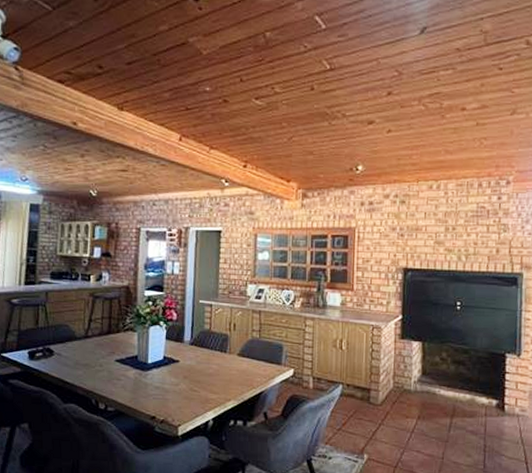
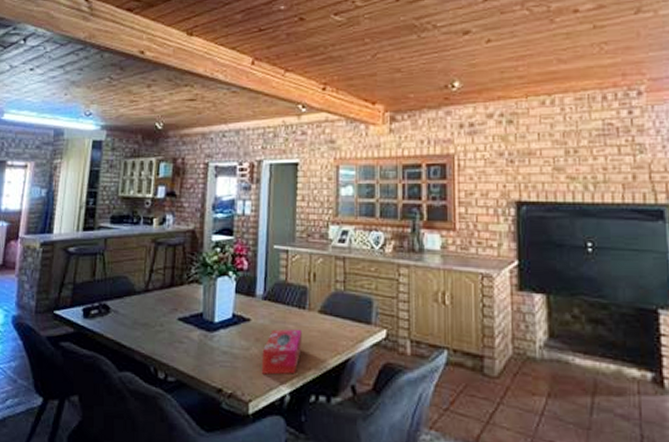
tissue box: none [188,368,223,405] -> present [261,329,302,375]

